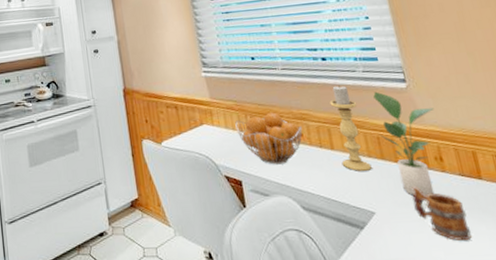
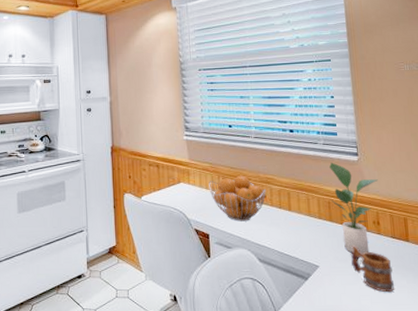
candle holder: present [329,85,372,172] -> none [292,155,321,231]

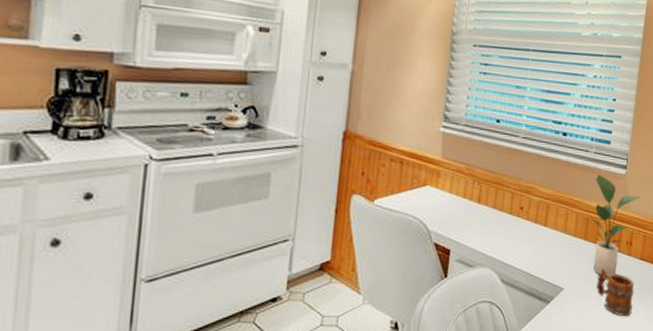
fruit basket: present [209,175,266,222] -> none [460,181,525,236]

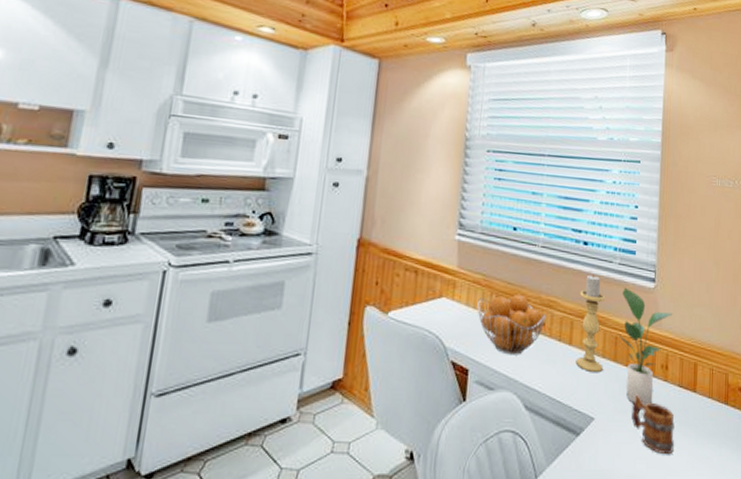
fruit basket: none [460,181,525,236] -> present [477,294,546,355]
candle holder: none [549,163,580,250] -> present [575,274,606,373]

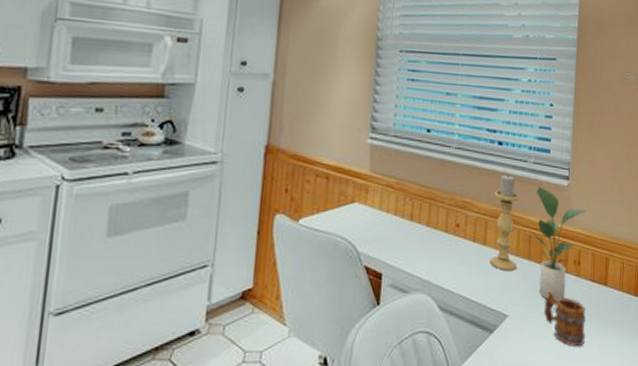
fruit basket: present [477,294,546,355] -> none [390,196,461,257]

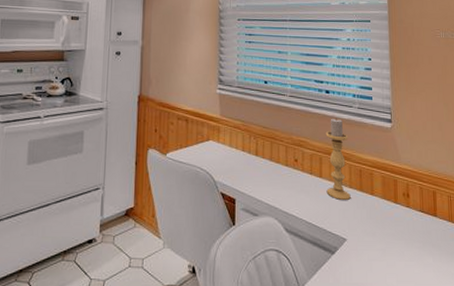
potted plant: present [532,186,586,300] -> none [362,128,410,228]
mug: present [544,290,586,346] -> none [379,218,420,270]

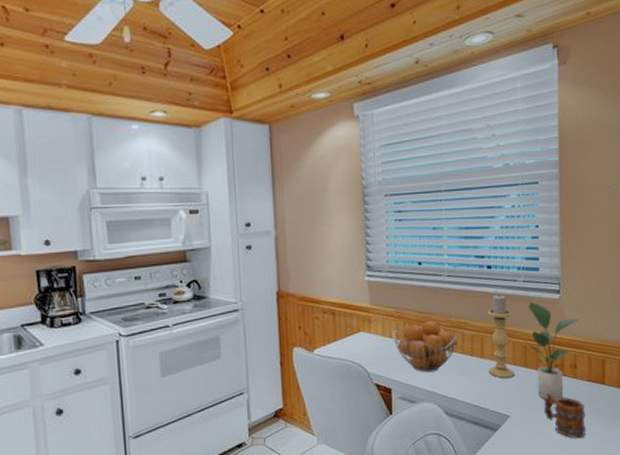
fruit basket: none [239,136,298,187] -> present [393,320,457,373]
potted plant: none [362,128,410,228] -> present [526,301,579,400]
mug: none [379,218,420,270] -> present [544,392,585,438]

